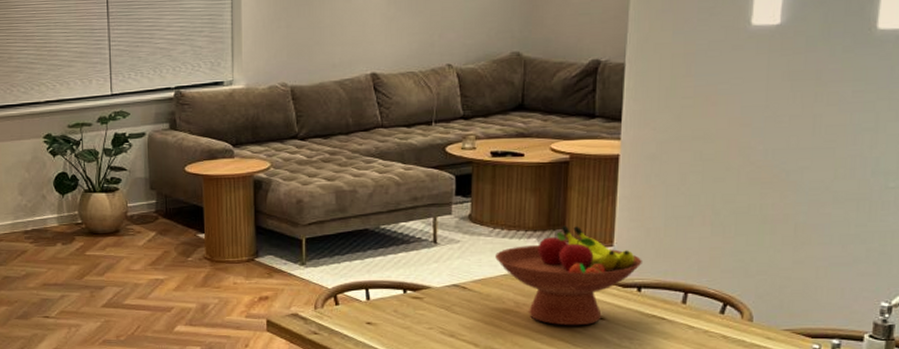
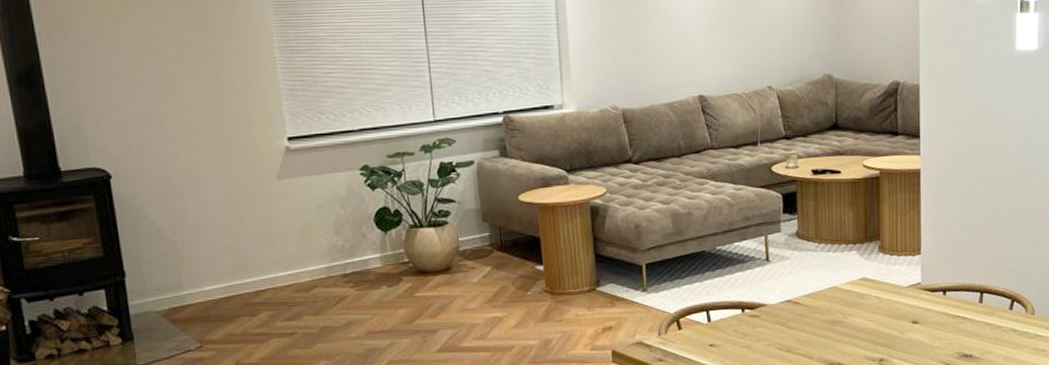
fruit bowl: present [495,225,642,326] -> none [822,237,945,332]

